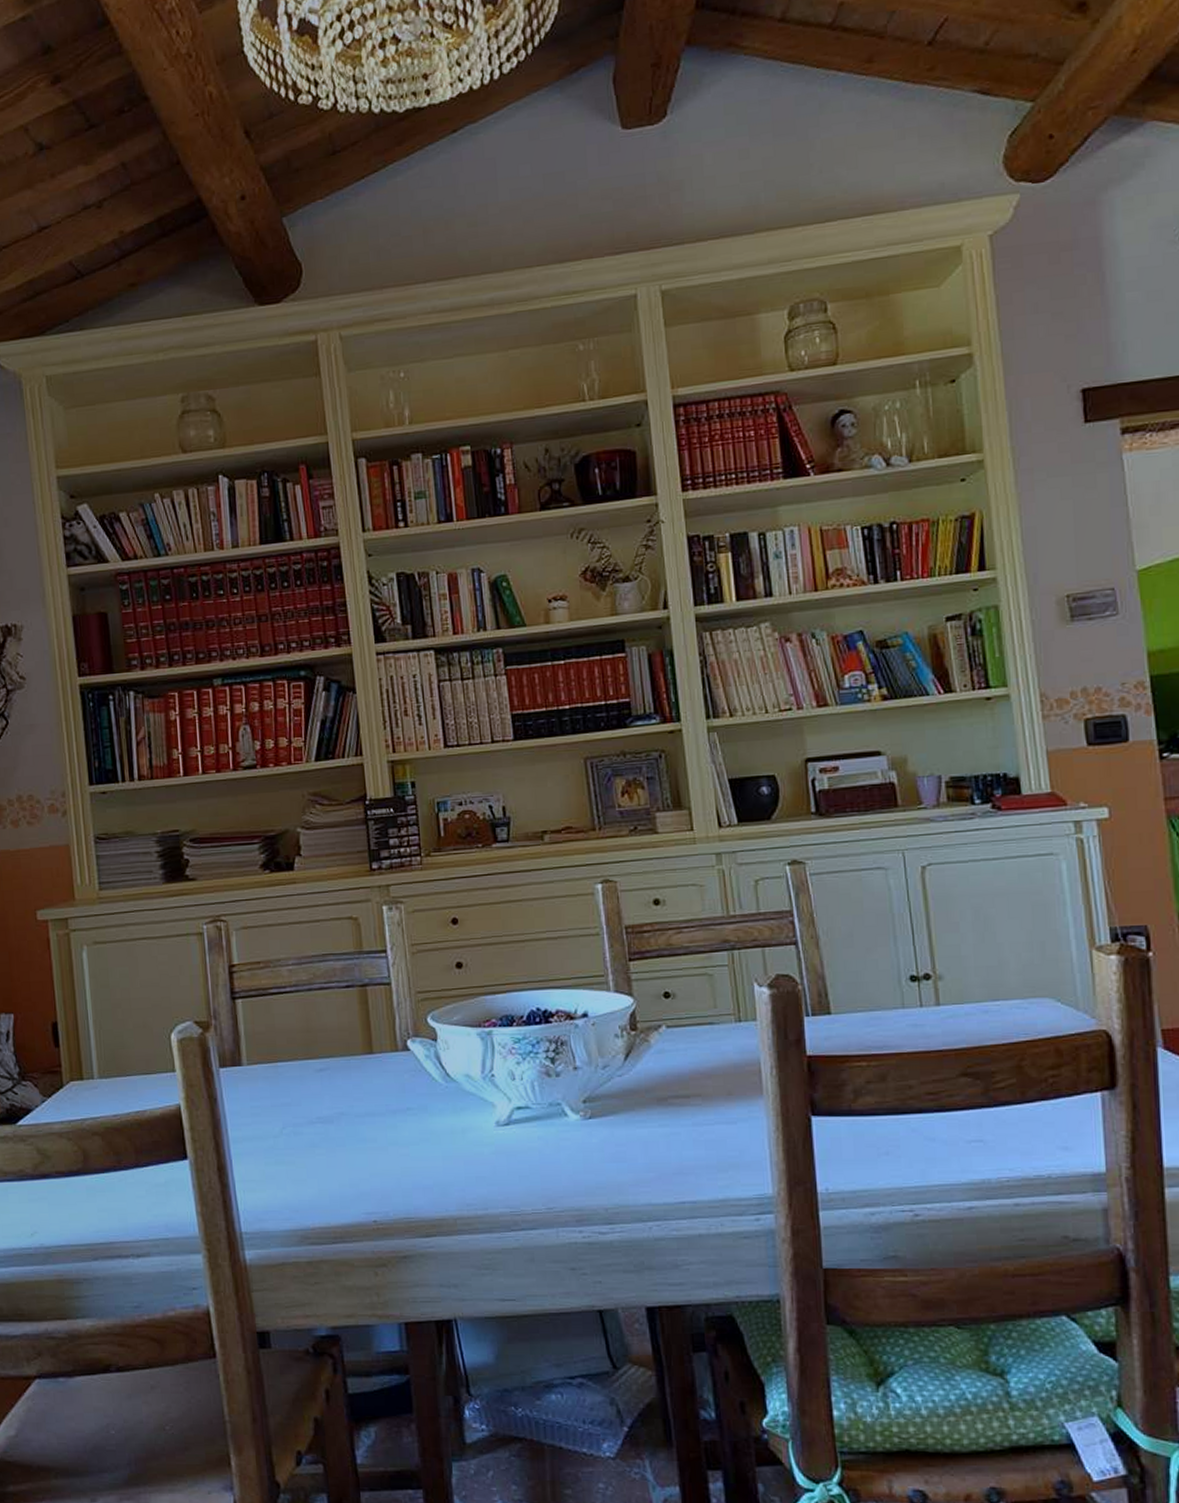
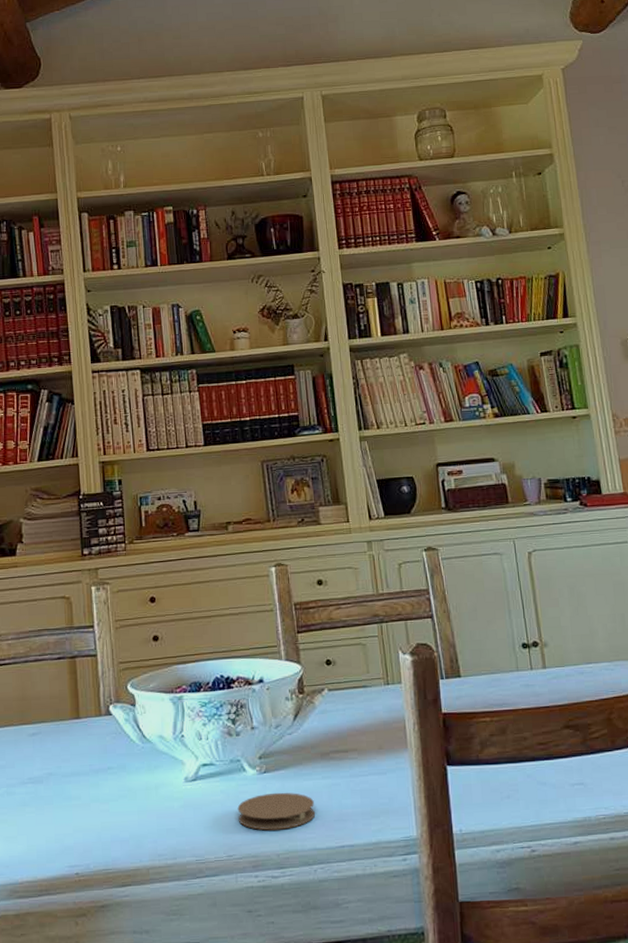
coaster: none [558,1140,651,1182] -> present [237,792,316,831]

